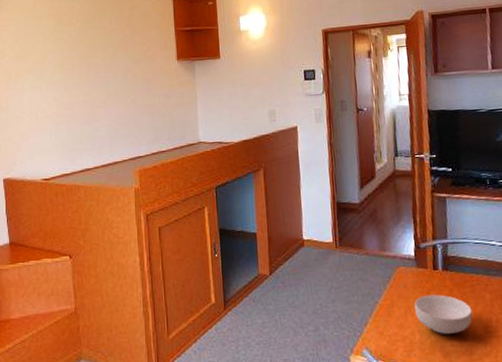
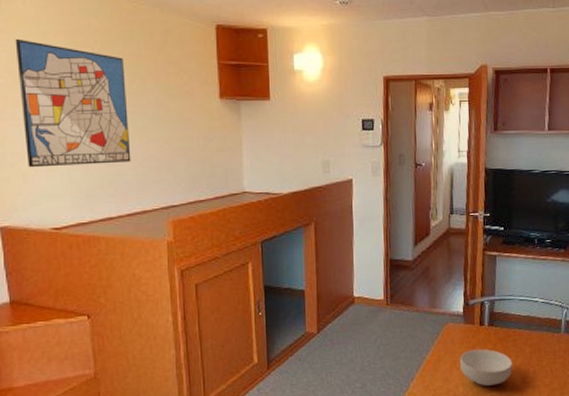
wall art: none [17,23,105,128] -> present [15,38,131,168]

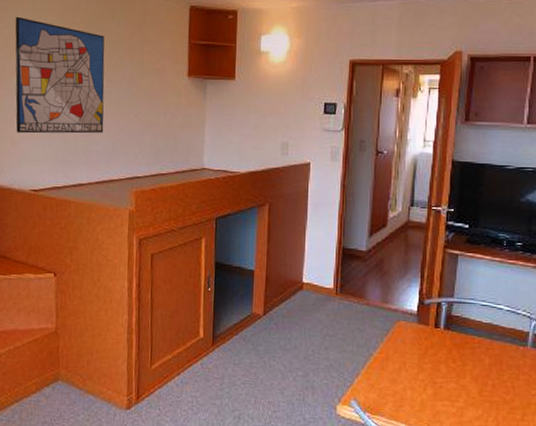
cereal bowl: present [460,349,513,386] -> none [410,352,469,394]

